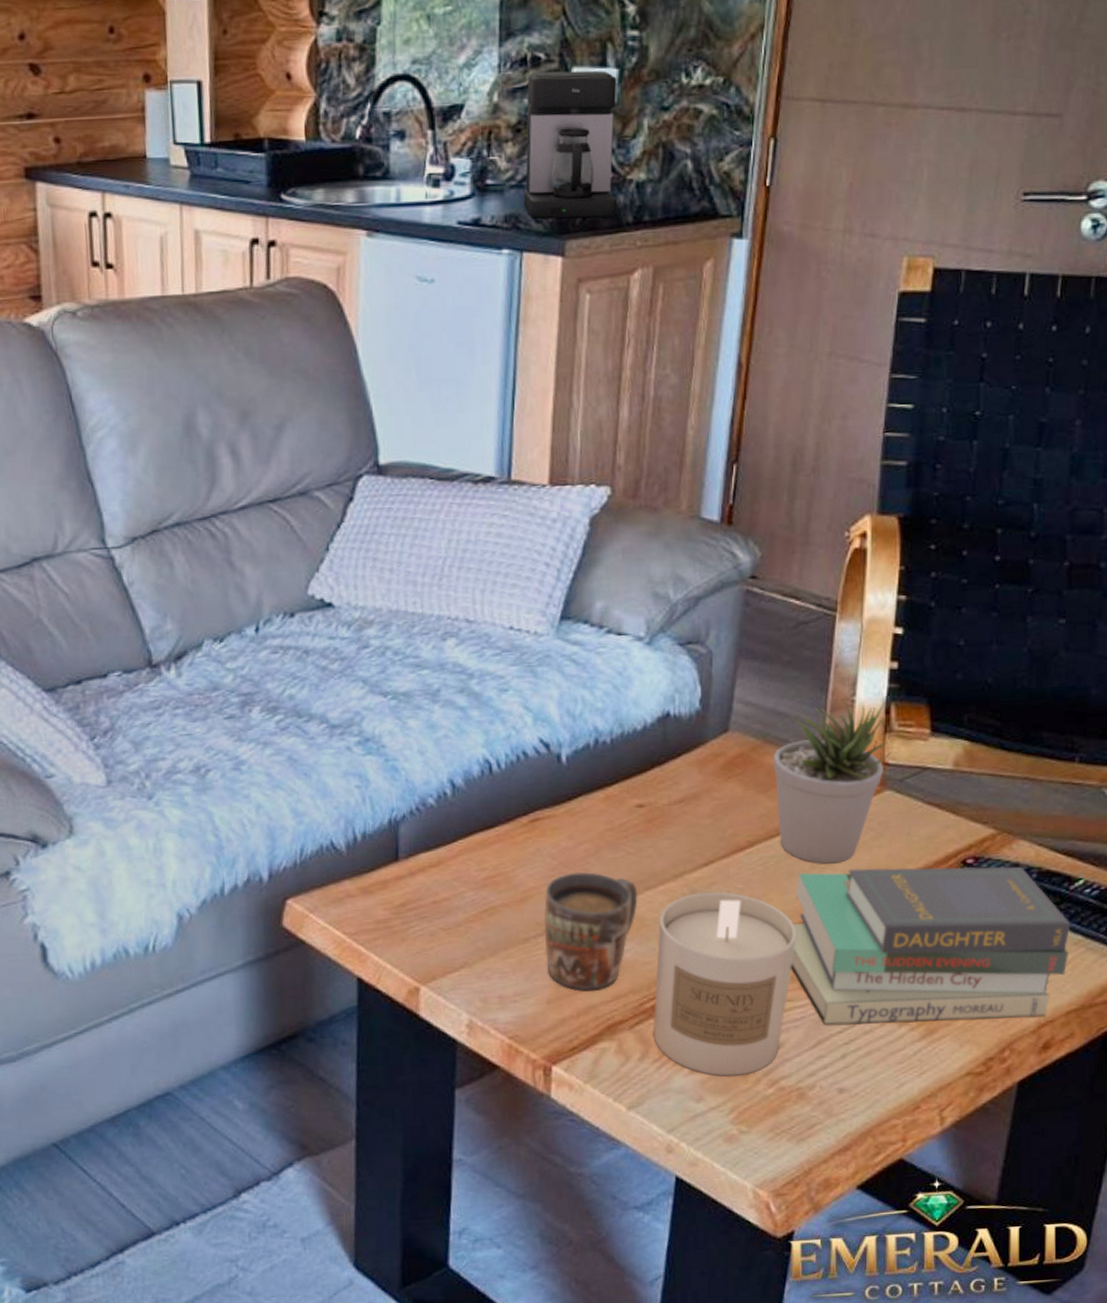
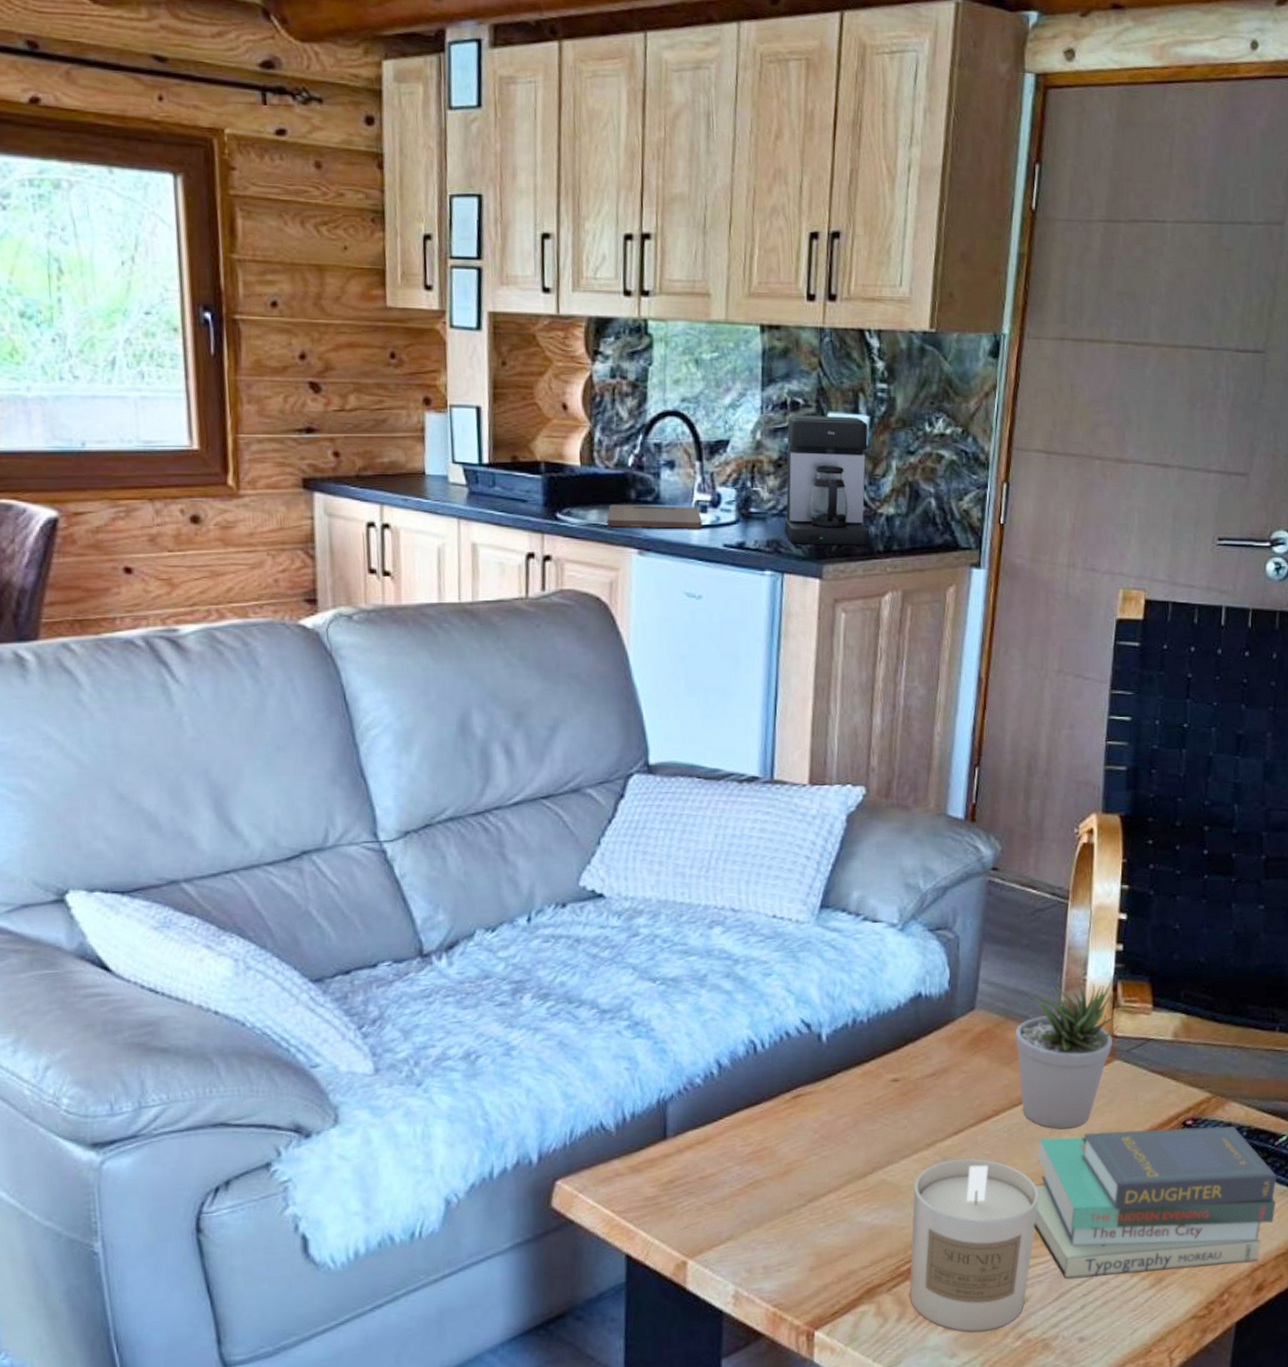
cutting board: none [333,180,435,207] -> present [607,504,702,529]
mug: present [543,871,638,993] -> none [805,1143,894,1259]

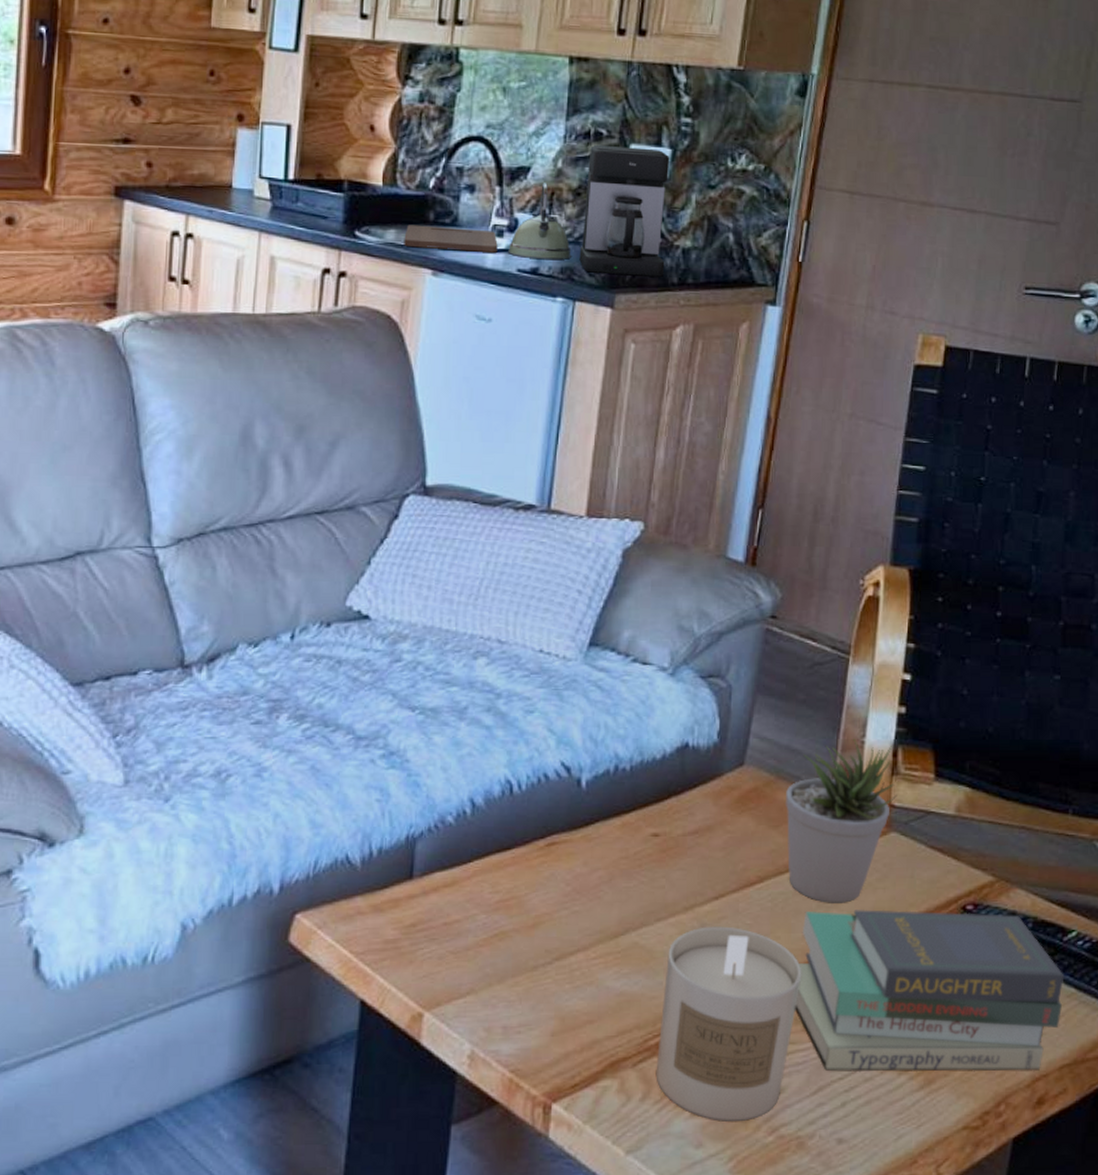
kettle: none [713,455,777,534] -> present [508,183,571,261]

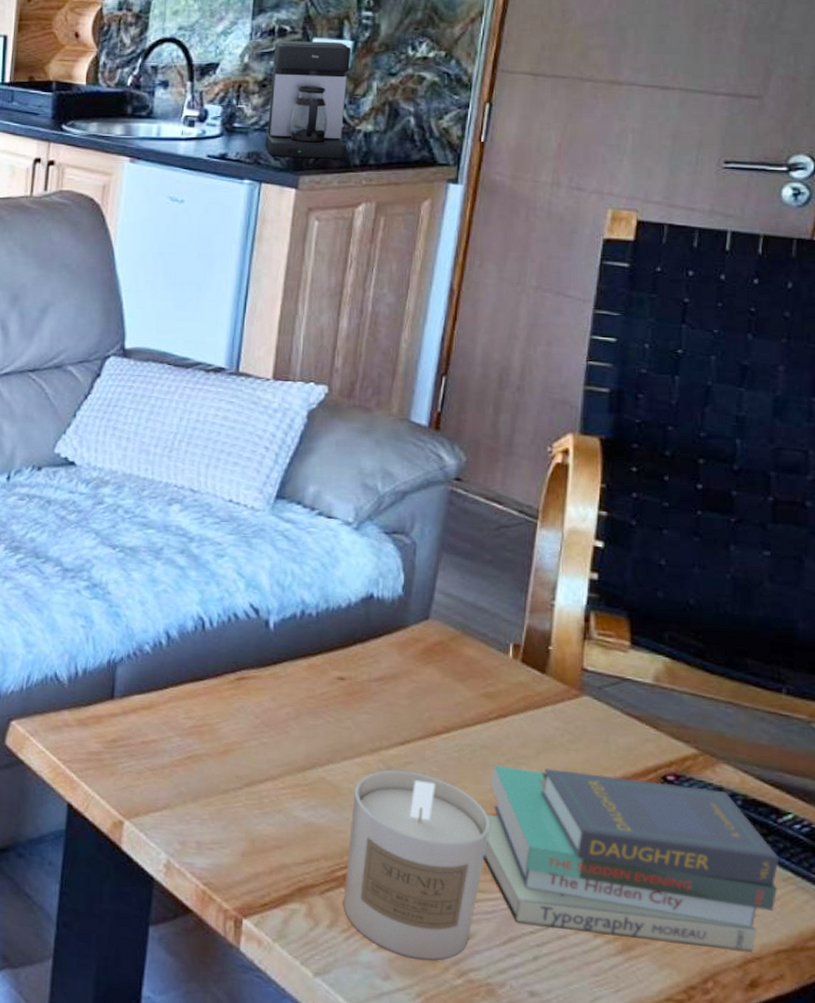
cutting board: present [404,225,498,253] -> none [105,118,189,141]
kettle: present [508,183,571,261] -> none [199,77,258,146]
potted plant: present [785,738,897,903] -> none [471,600,590,761]

